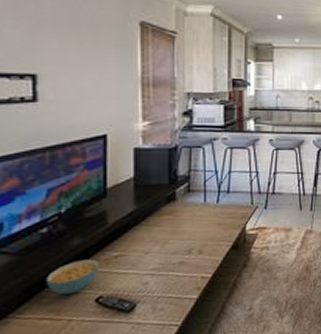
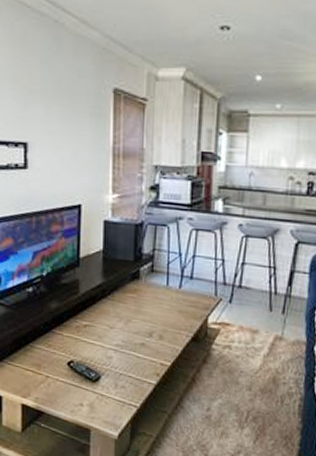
cereal bowl: present [47,259,100,295] -> none [31,323,72,353]

